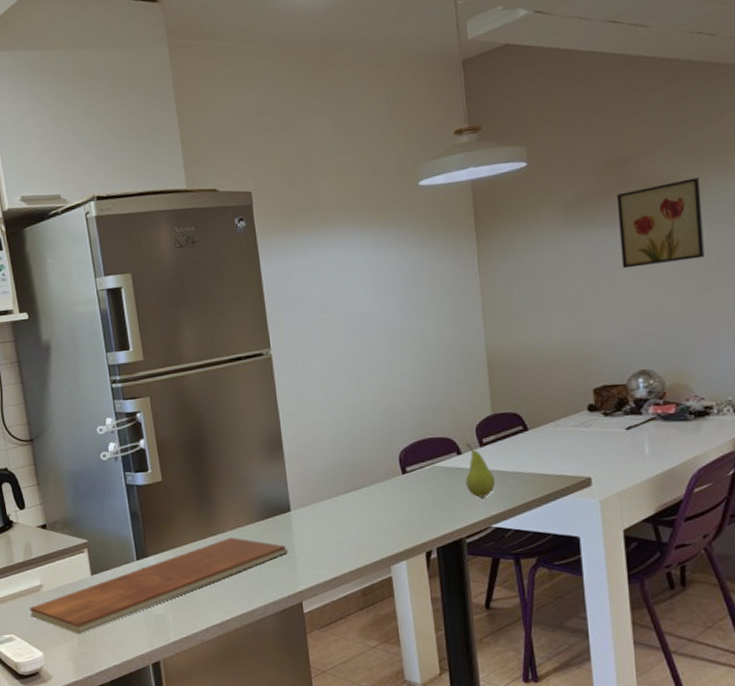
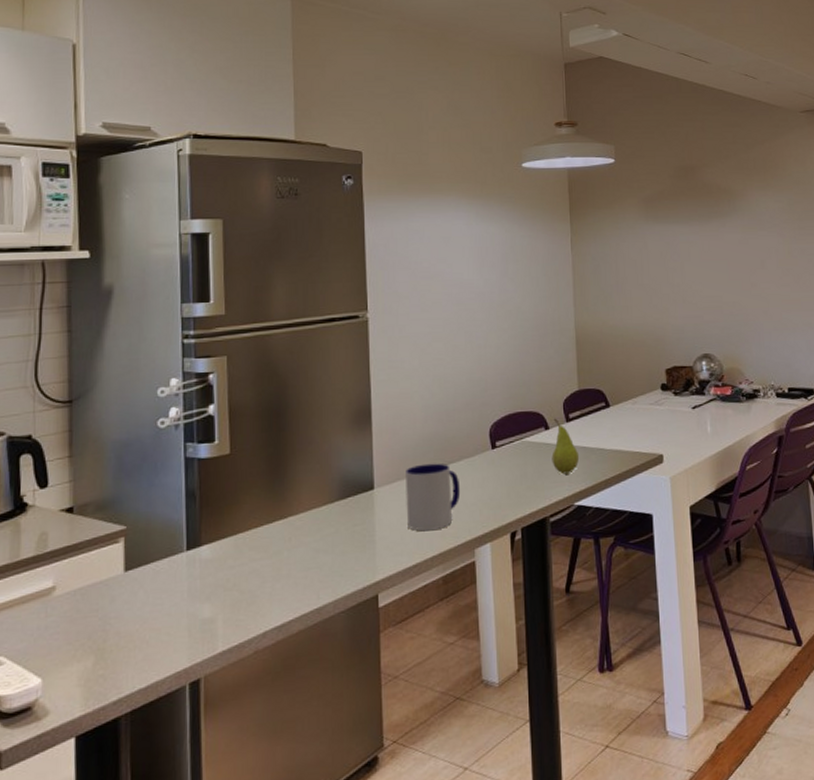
chopping board: present [29,537,289,635] -> none [31,519,368,651]
mug: none [319,487,374,549] -> present [406,463,461,531]
wall art: present [617,177,704,269] -> none [686,190,752,261]

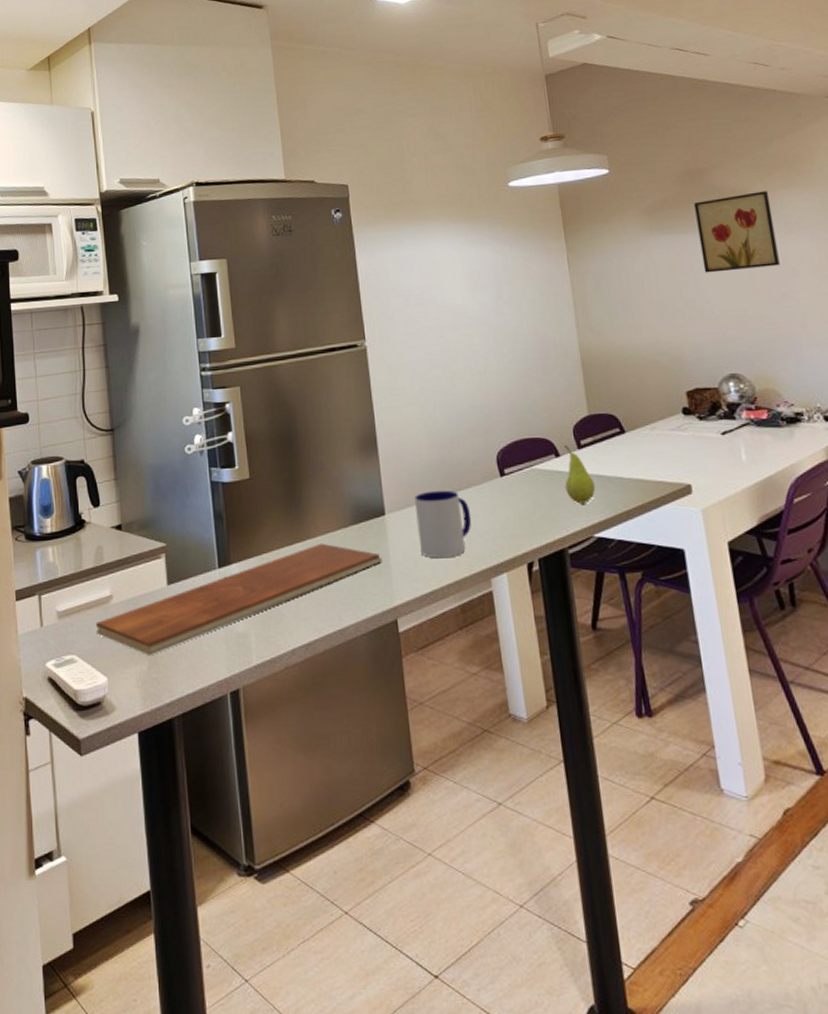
chopping board: none [31,519,368,651] -> present [95,543,383,656]
wall art: none [686,190,752,261] -> present [694,191,780,273]

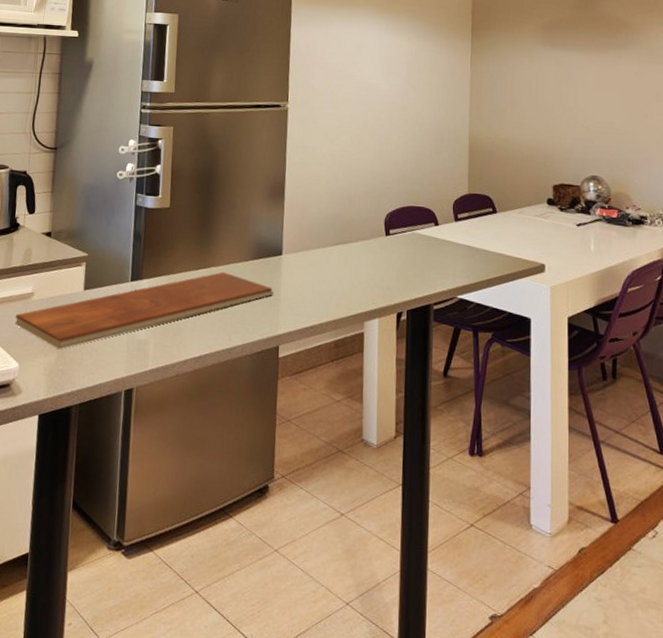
mug: present [415,490,472,559] -> none [307,239,356,299]
fruit: present [565,445,596,504] -> none [439,216,465,269]
wall art: present [694,191,780,273] -> none [583,25,647,90]

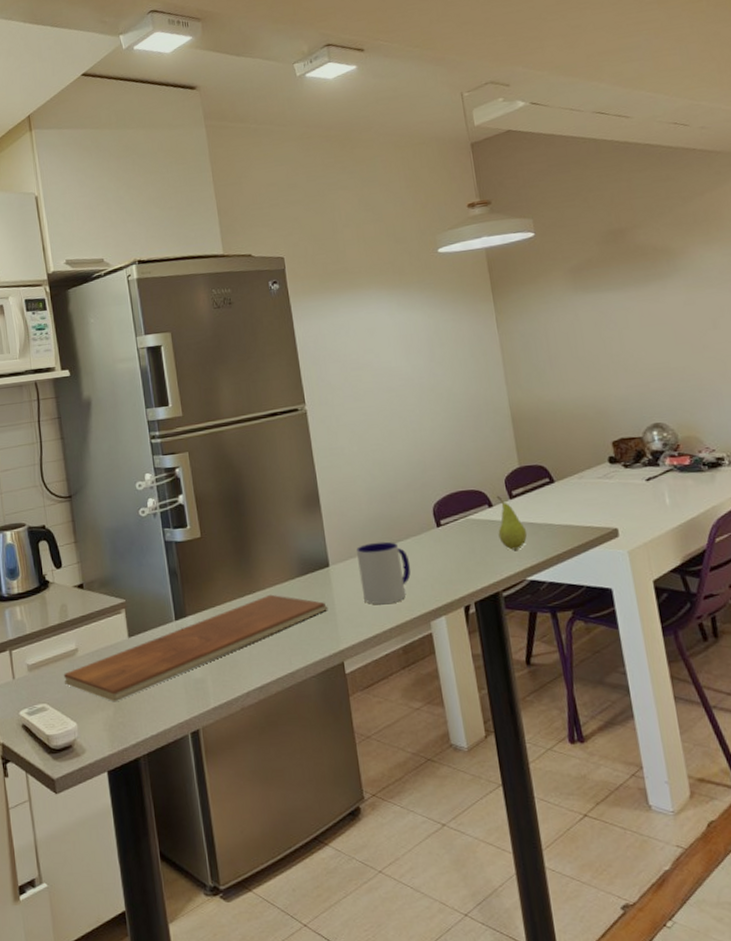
mug: none [307,239,356,299] -> present [356,541,411,605]
fruit: none [439,216,465,269] -> present [497,495,528,550]

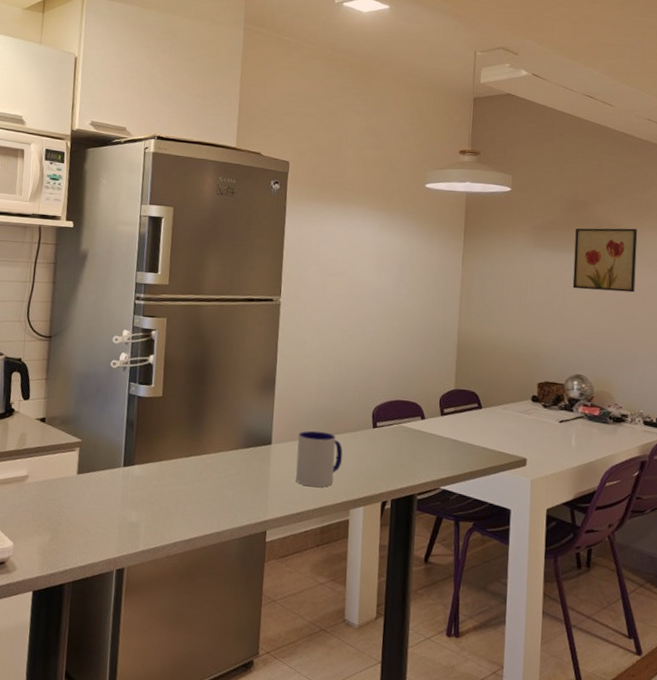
chopping board: present [63,594,329,702] -> none [9,459,263,530]
fruit: present [497,495,528,550] -> none [424,410,450,461]
wall art: none [617,247,701,329] -> present [572,228,638,293]

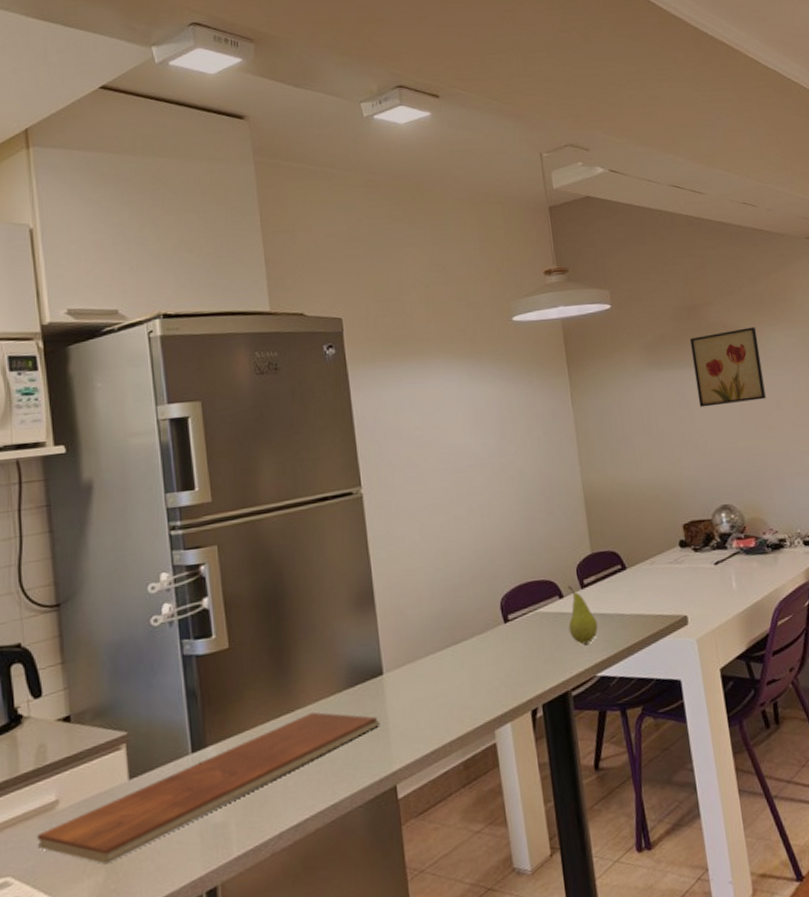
chopping board: none [9,459,263,530] -> present [36,712,381,865]
mug: present [295,430,343,487] -> none [415,642,475,715]
fruit: none [424,410,450,461] -> present [568,585,598,645]

